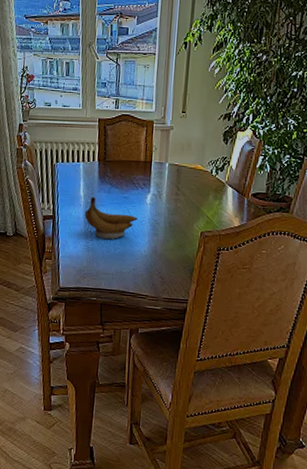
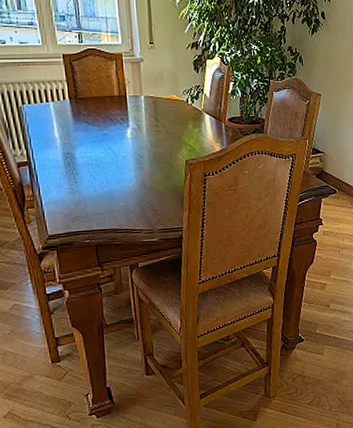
banana: present [84,197,138,240] -> none [63,138,121,180]

